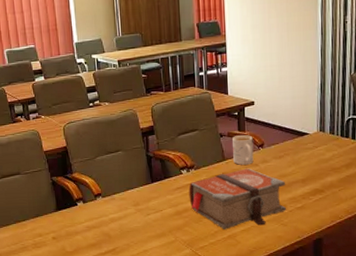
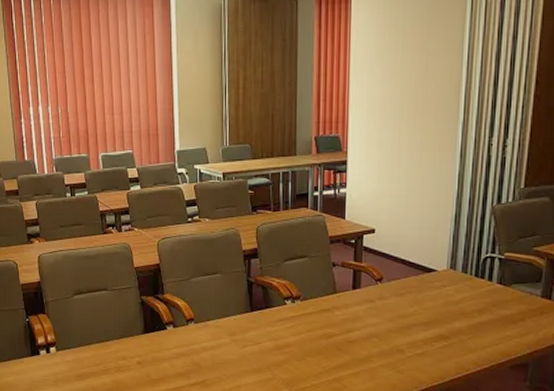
bible: present [188,168,286,229] -> none [292,304,406,371]
mug: present [232,135,254,165] -> none [346,266,371,300]

